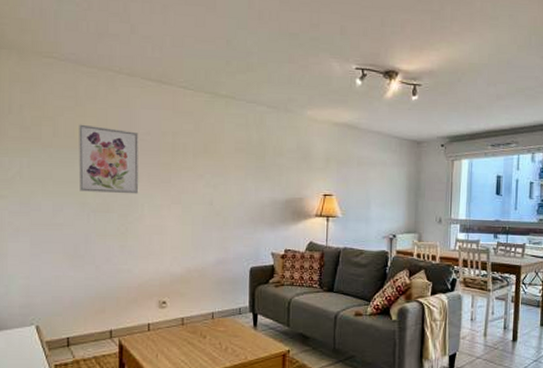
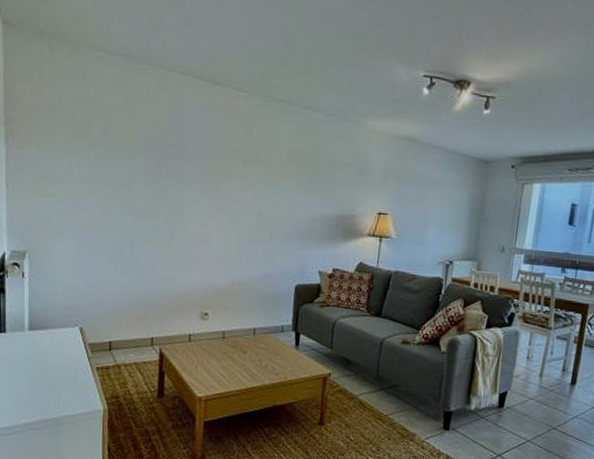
wall art: present [79,124,139,194] -> none [126,123,188,201]

